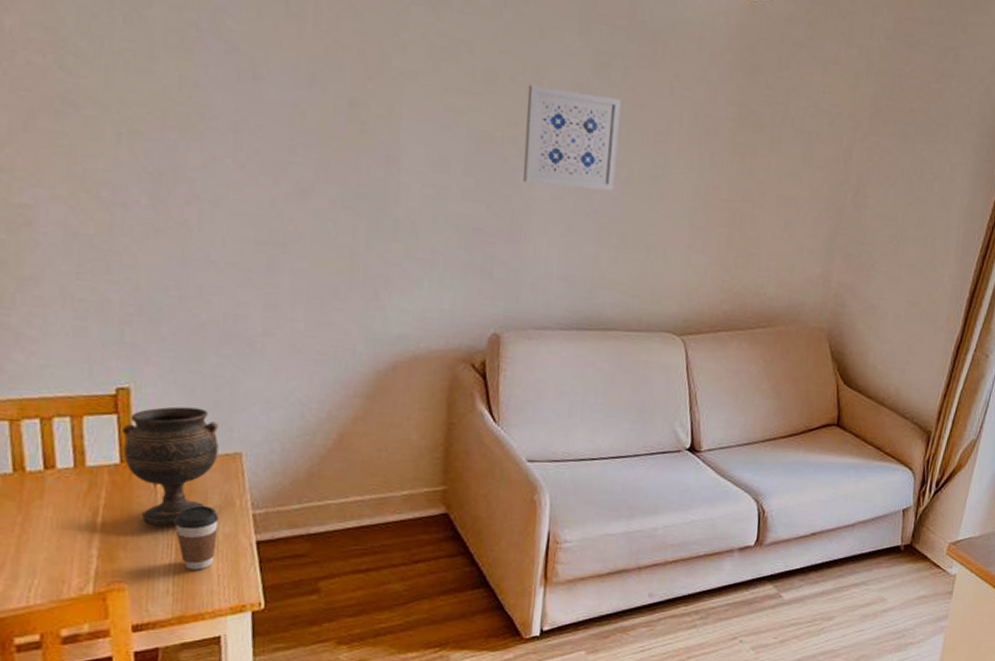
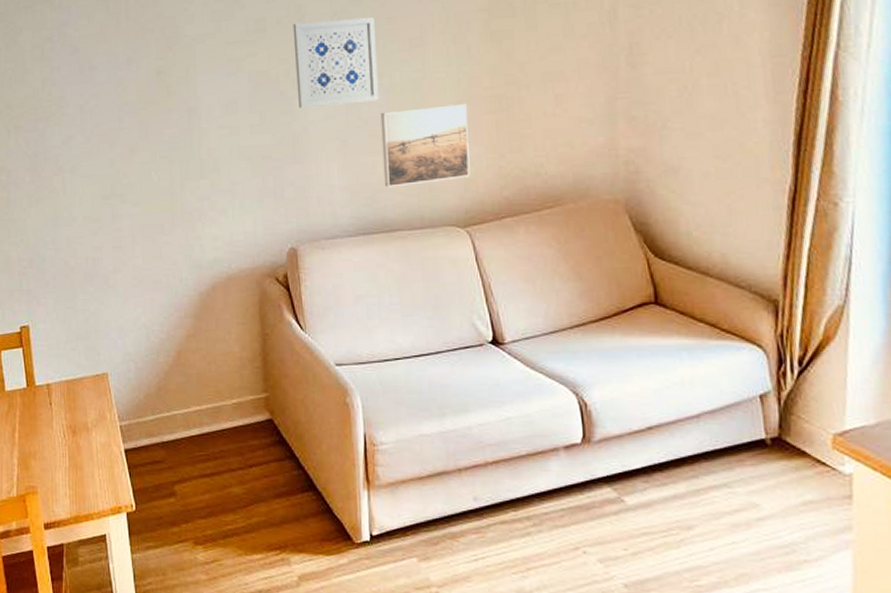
goblet: present [122,406,219,525] -> none [26,338,91,438]
coffee cup: present [174,505,219,570] -> none [66,419,97,476]
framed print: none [606,204,701,286] -> present [380,104,470,188]

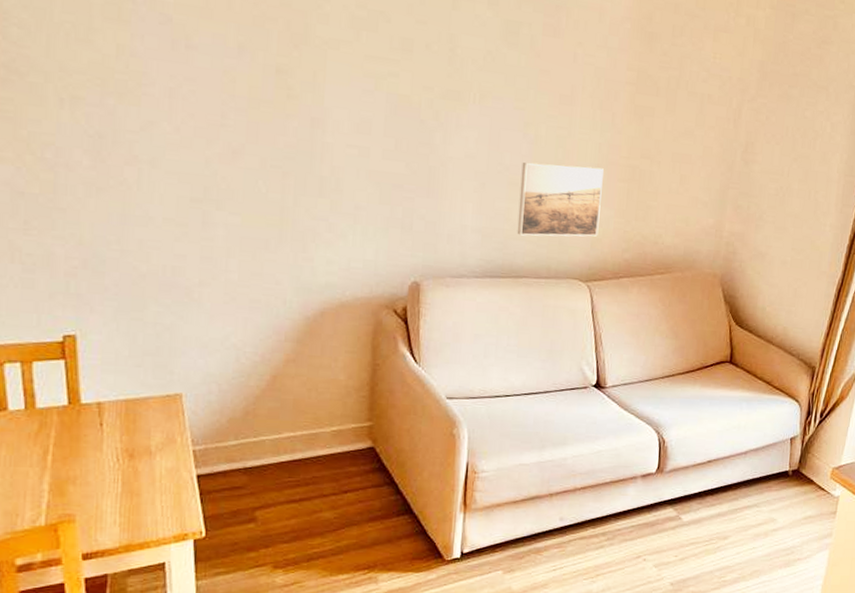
wall art: present [293,17,380,109] -> none [439,52,528,150]

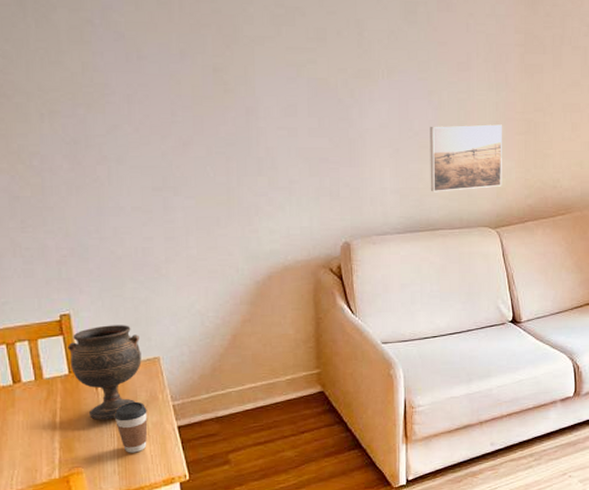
goblet: none [69,352,160,462] -> present [68,325,142,420]
coffee cup: none [120,443,161,502] -> present [114,401,148,453]

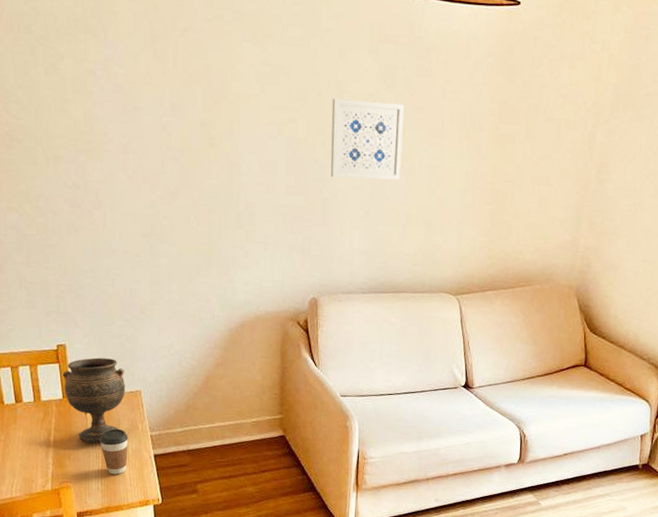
wall art: none [352,36,429,117] -> present [330,98,404,180]
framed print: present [429,124,502,192] -> none [396,190,470,256]

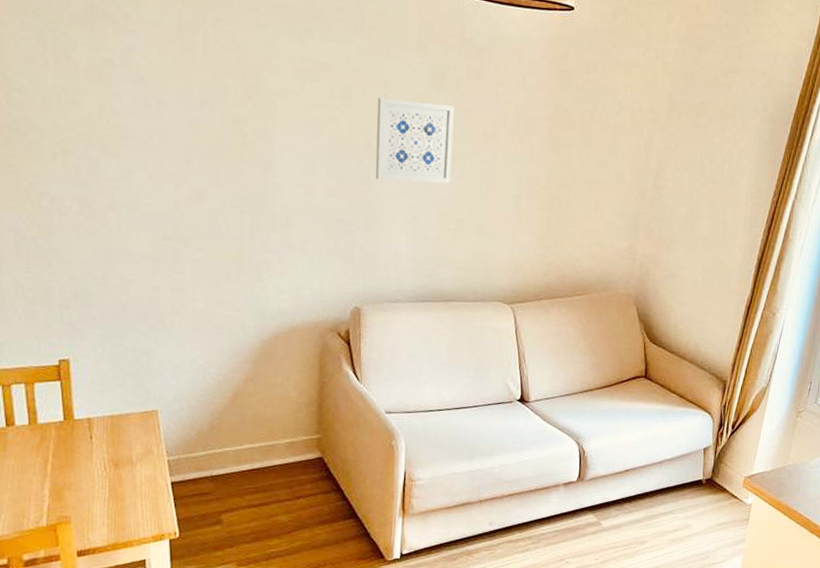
goblet: present [63,357,125,443] -> none [64,374,139,470]
coffee cup: present [100,428,128,475] -> none [107,453,141,506]

